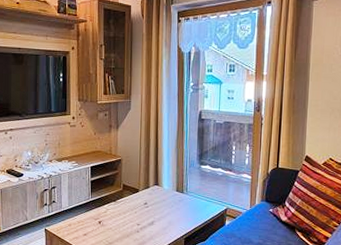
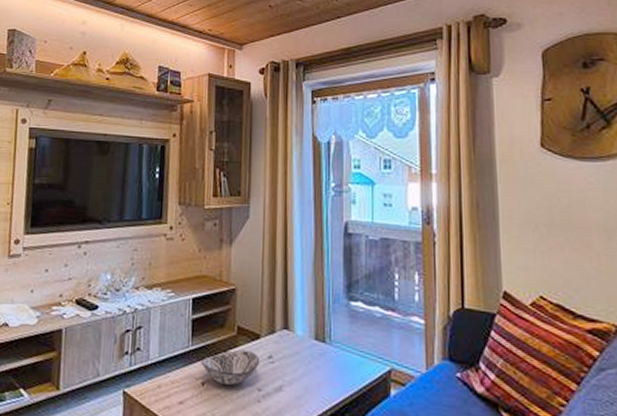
decorative bowl: none [98,200,139,223] -> present [201,350,260,386]

